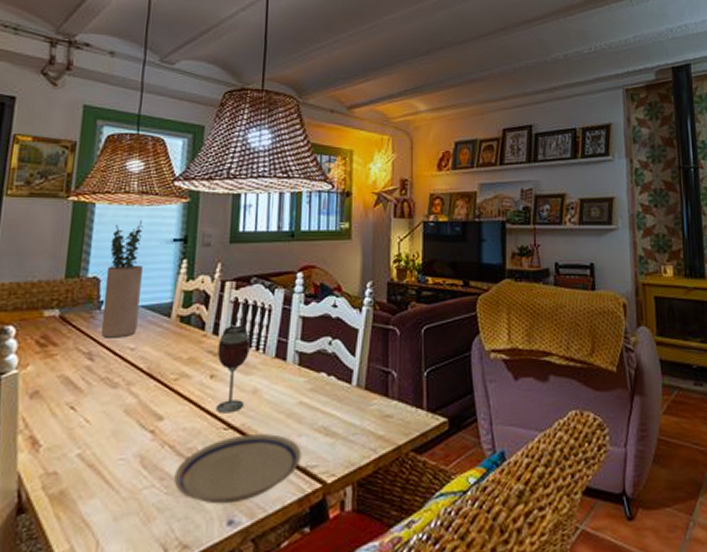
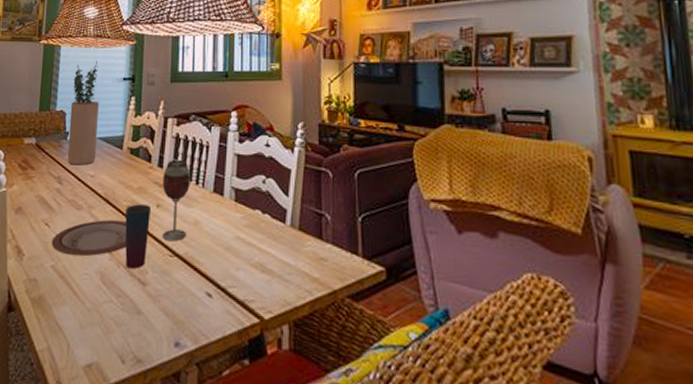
plate: none [77,395,174,441] -> present [51,219,127,257]
cup: none [171,376,204,447] -> present [124,204,152,269]
plate: present [174,434,302,505] -> none [128,263,240,327]

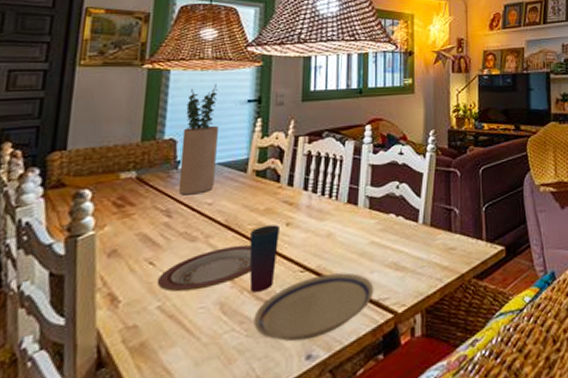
plate: none [128,263,240,327] -> present [253,272,374,342]
wineglass: present [162,159,191,242] -> none [292,176,323,258]

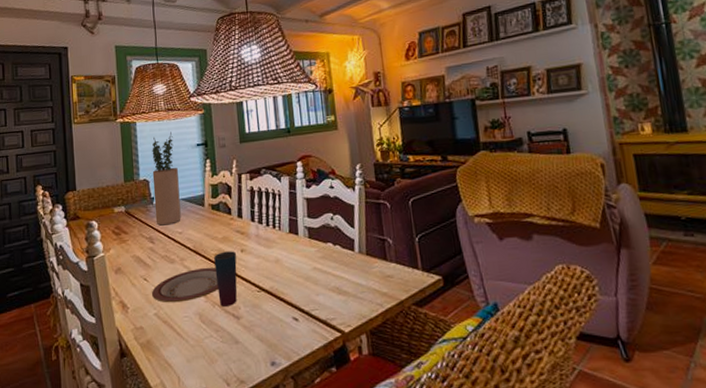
plate: present [253,272,374,342] -> none [226,294,322,350]

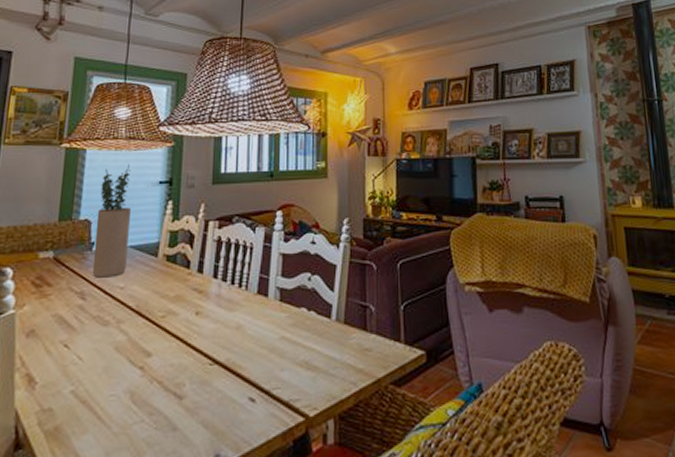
plate: present [151,267,219,303] -> none [70,332,162,378]
cup: present [213,251,238,307] -> none [159,313,190,383]

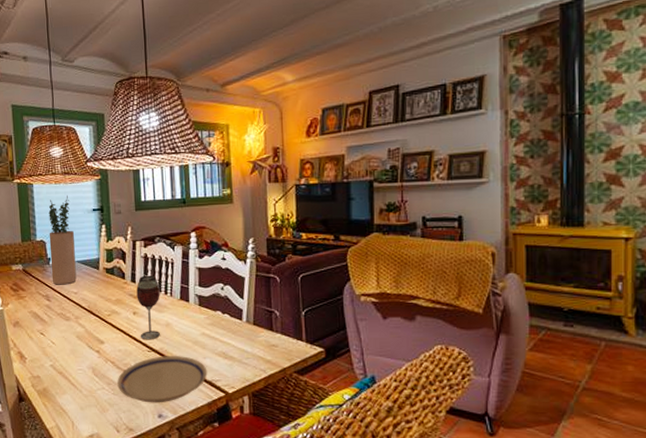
plate: none [162,369,284,439] -> present [117,356,208,403]
wineglass: none [201,263,233,349] -> present [136,275,160,340]

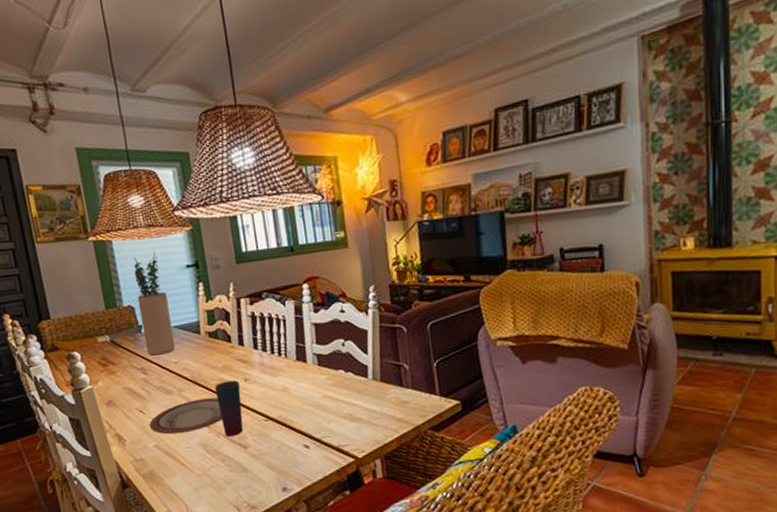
plate: none [47,326,112,357] -> present [149,397,223,435]
cup: none [106,313,129,363] -> present [214,380,243,437]
plate: present [117,356,208,403] -> none [232,422,334,477]
wineglass: present [136,275,160,340] -> none [245,335,277,409]

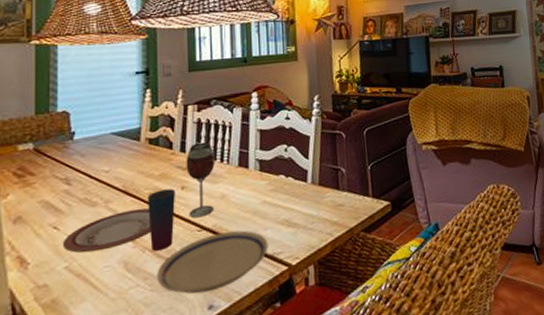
vase: present [134,251,175,356] -> none [75,57,109,165]
plate: none [232,422,334,477] -> present [157,230,269,294]
wineglass: none [245,335,277,409] -> present [186,142,215,218]

